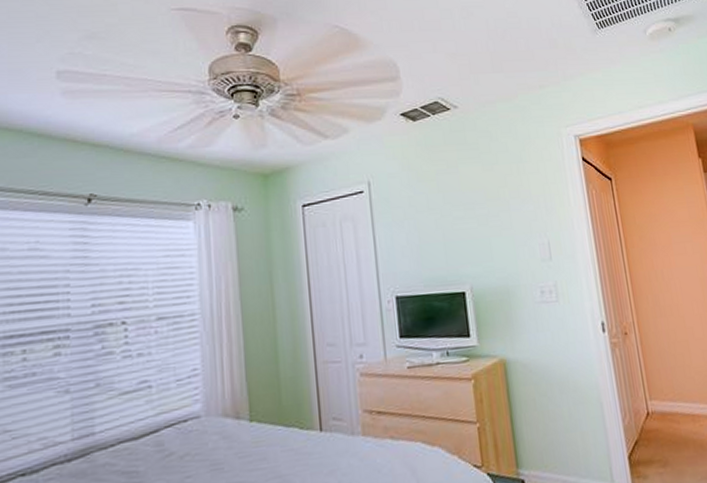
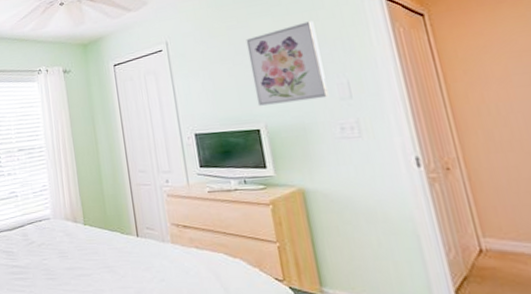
wall art: none [455,174,531,265] -> present [246,21,329,106]

